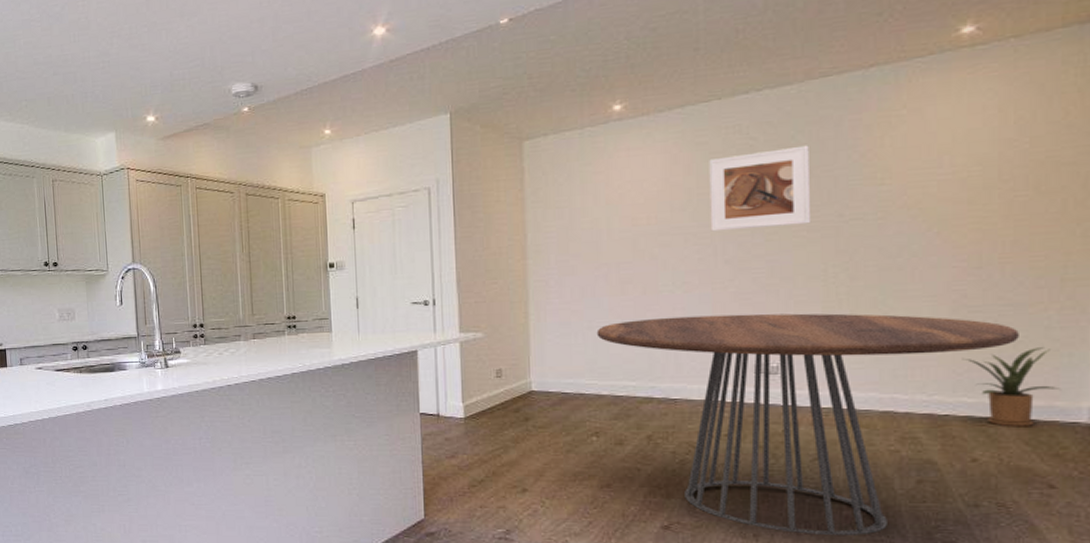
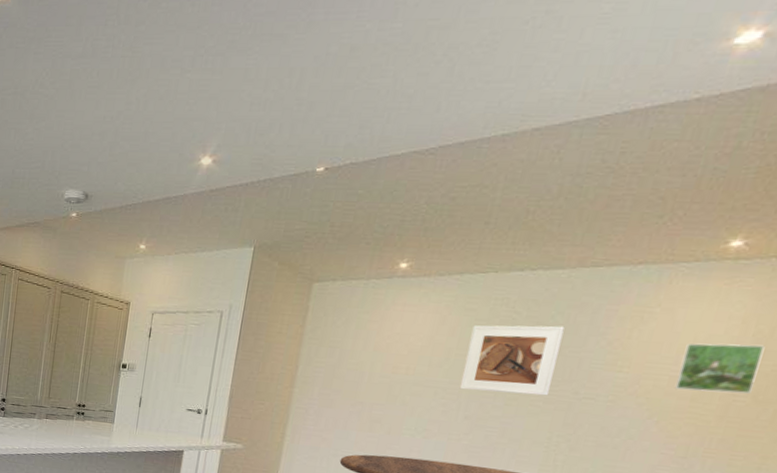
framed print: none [946,131,1031,195] -> present [674,343,765,394]

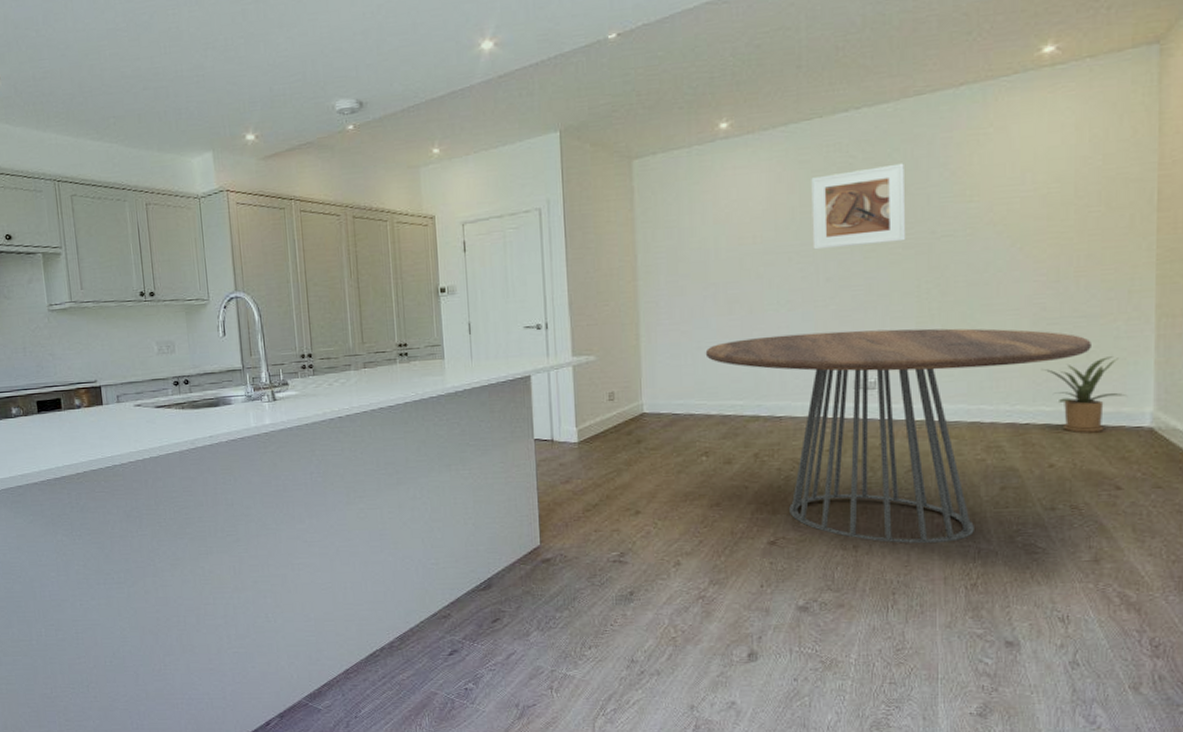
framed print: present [674,343,765,394] -> none [1028,149,1104,211]

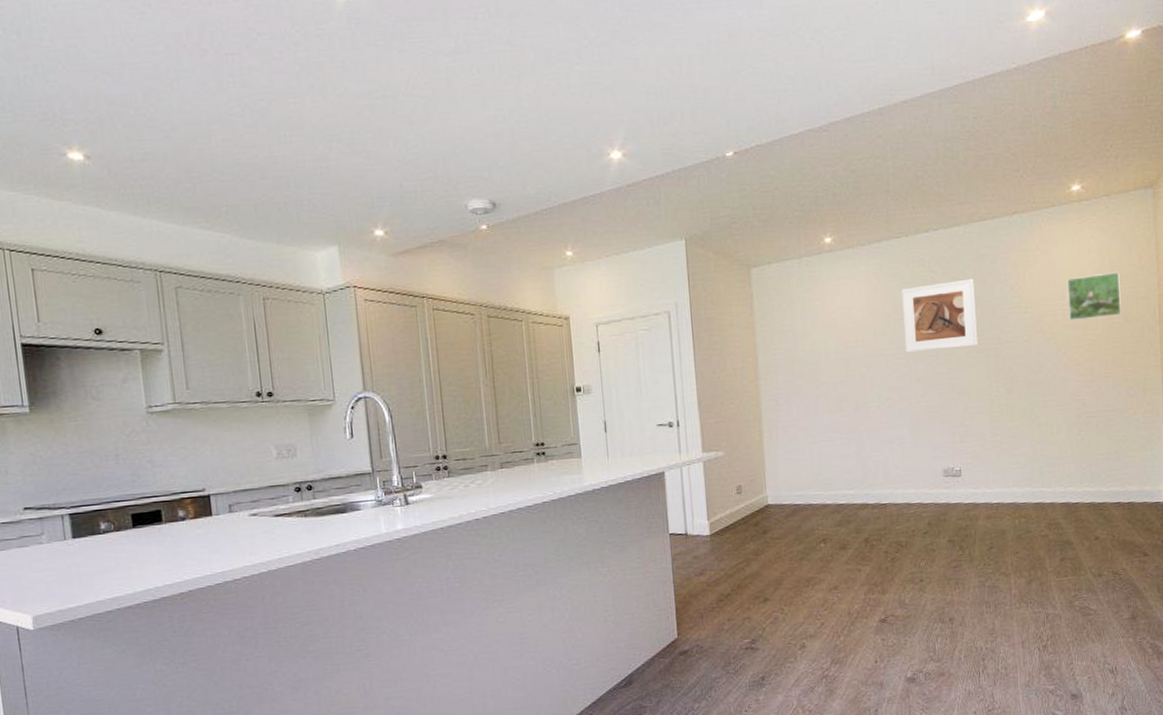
dining table: present [705,328,1091,543] -> none [820,421,1120,614]
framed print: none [1028,149,1104,211] -> present [1066,271,1121,322]
house plant: present [1041,356,1126,433] -> none [1085,444,1147,509]

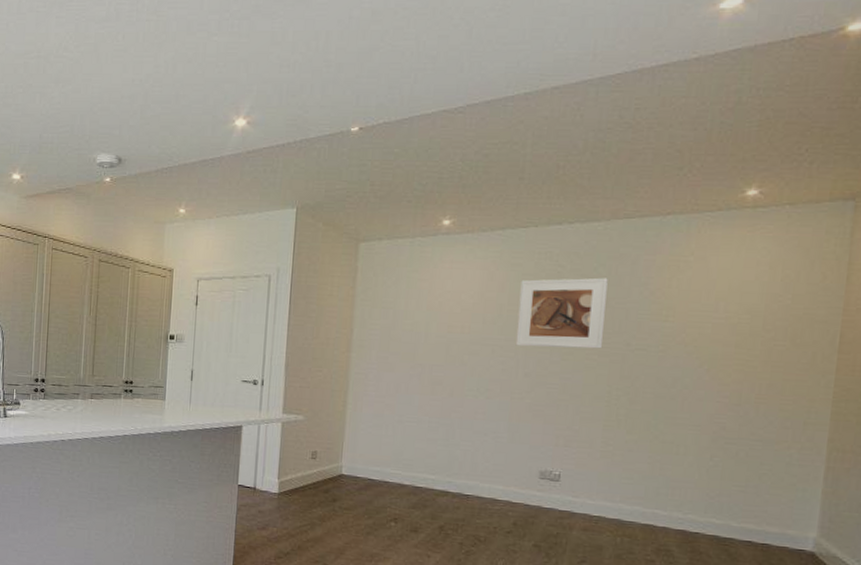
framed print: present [1066,271,1121,322] -> none [718,289,794,338]

